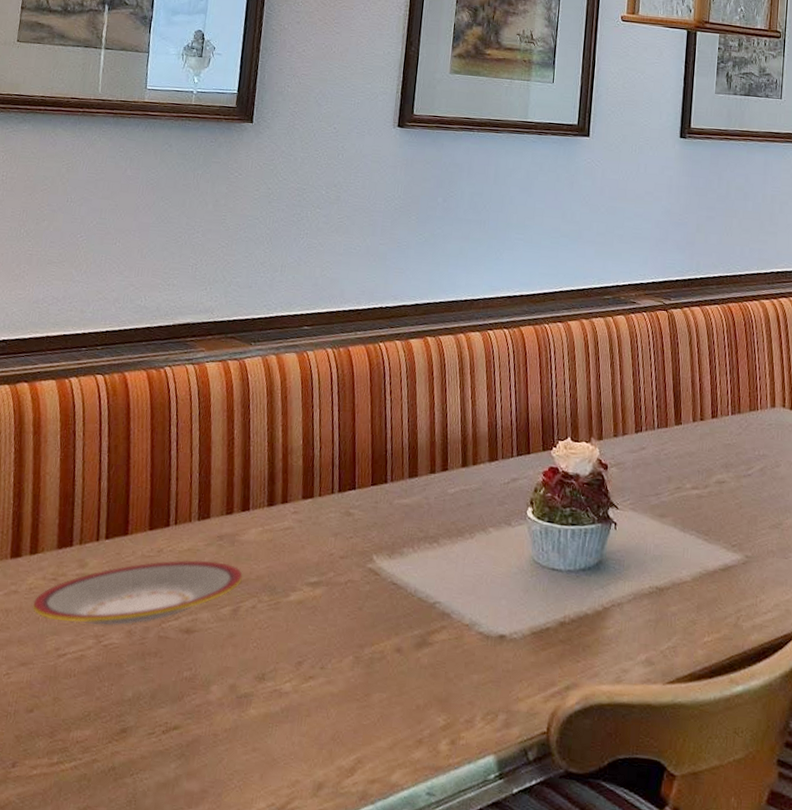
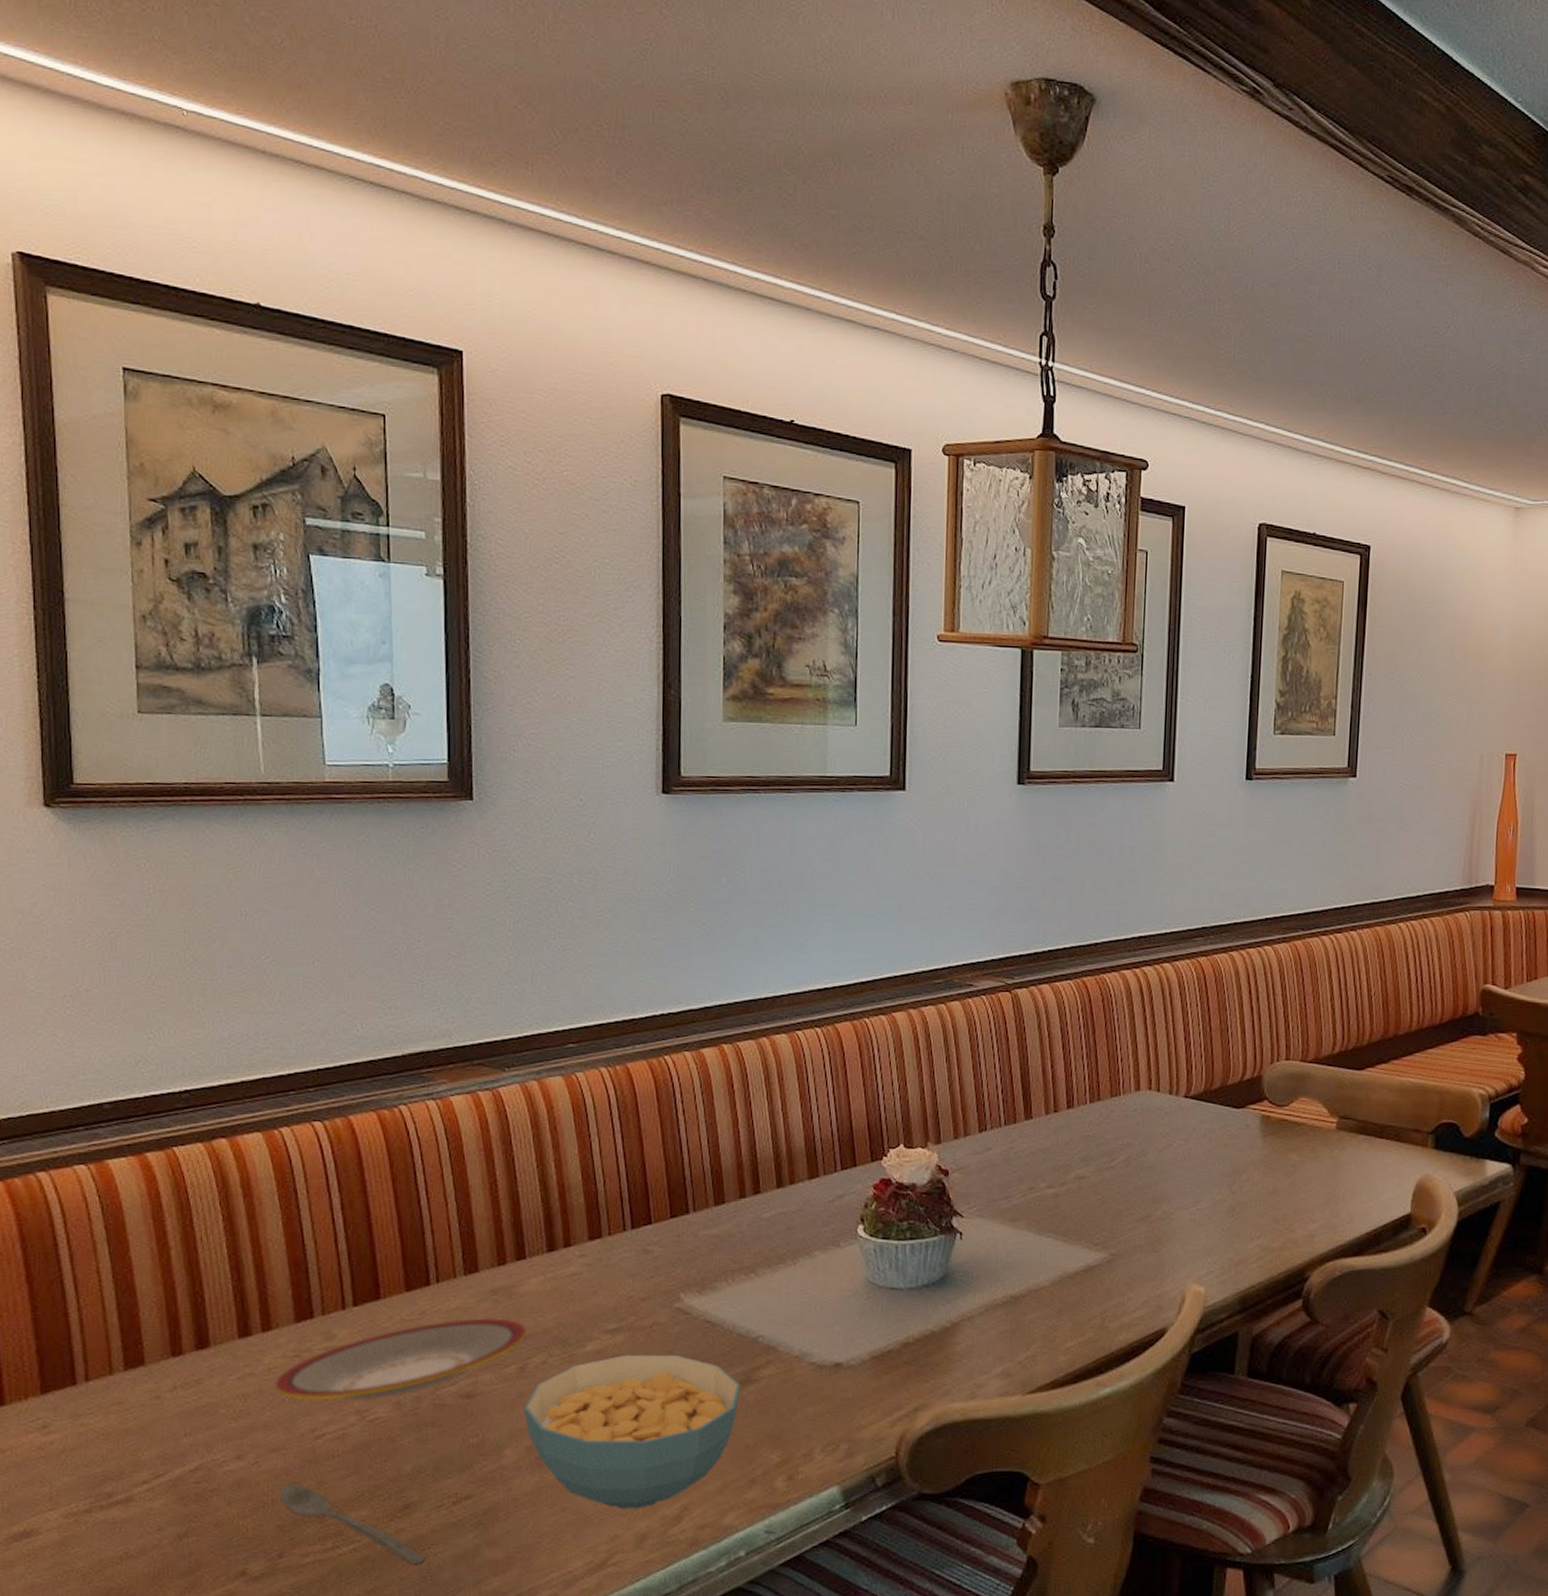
spoon: none [21,696,134,789] -> present [279,1483,426,1565]
cereal bowl: none [232,607,417,757] -> present [524,1354,741,1509]

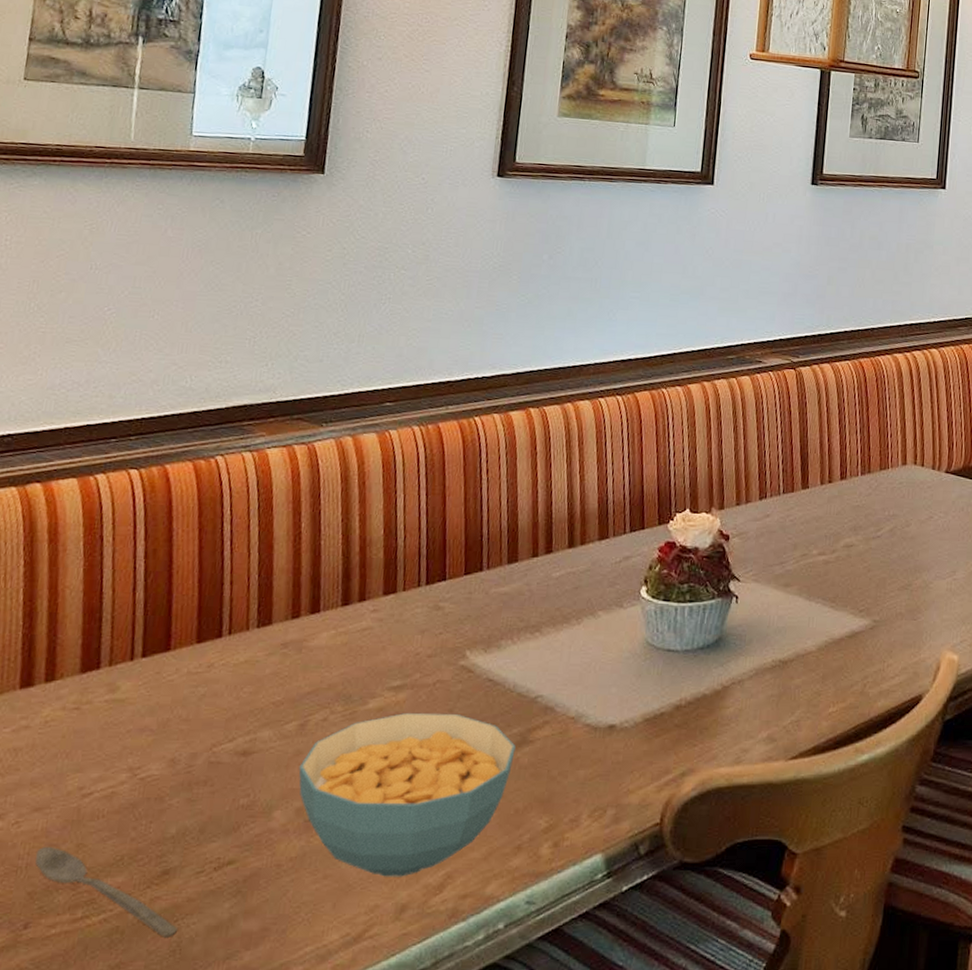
plate: present [275,1318,528,1400] -> none [48,672,313,756]

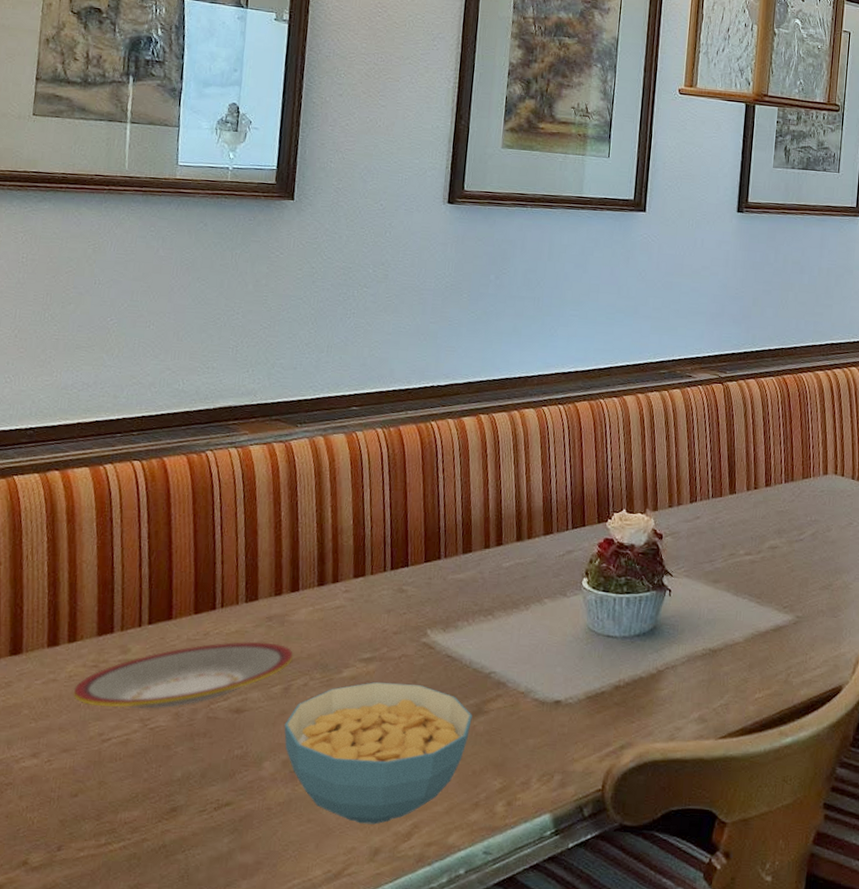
spoon: present [35,846,179,937] -> none [65,782,186,865]
plate: none [48,672,313,756] -> present [72,641,294,709]

